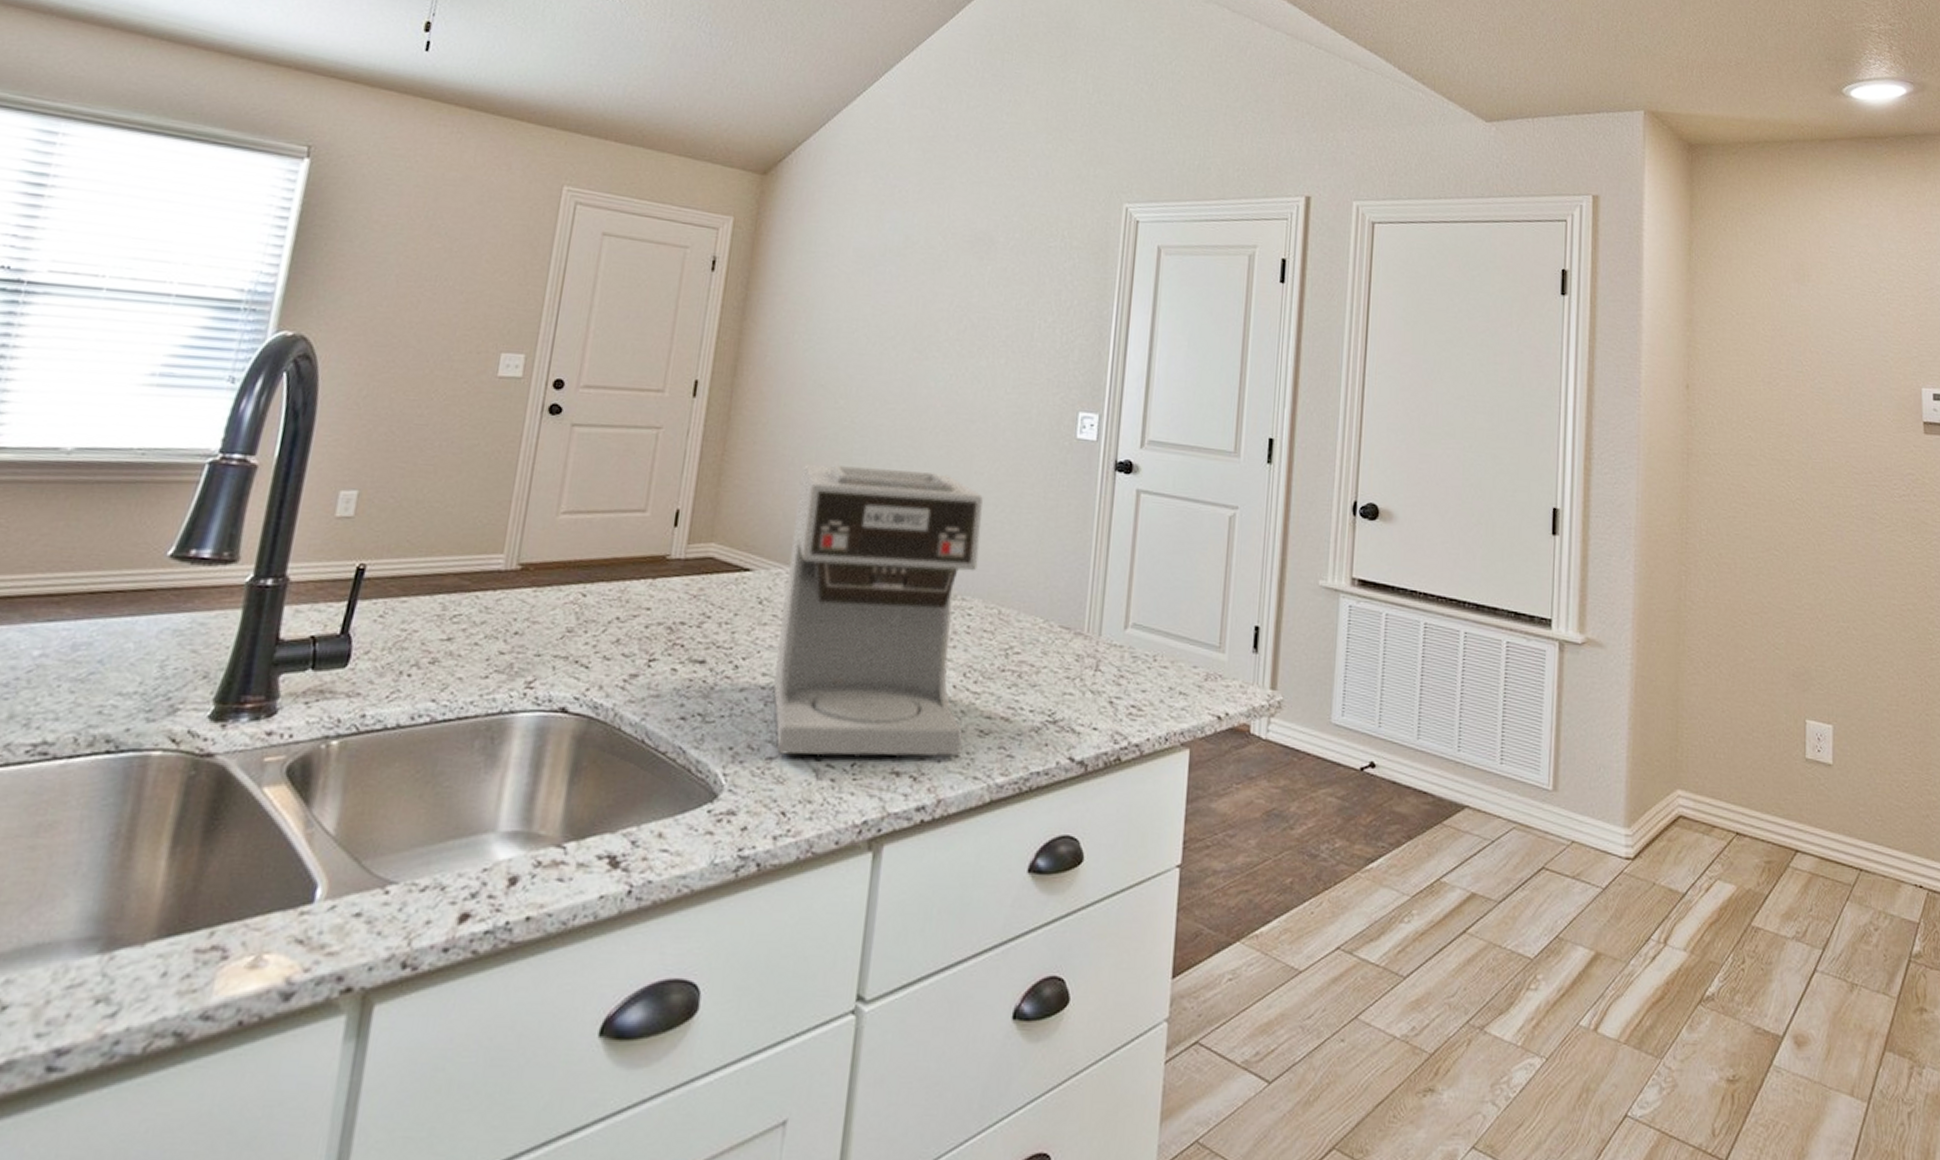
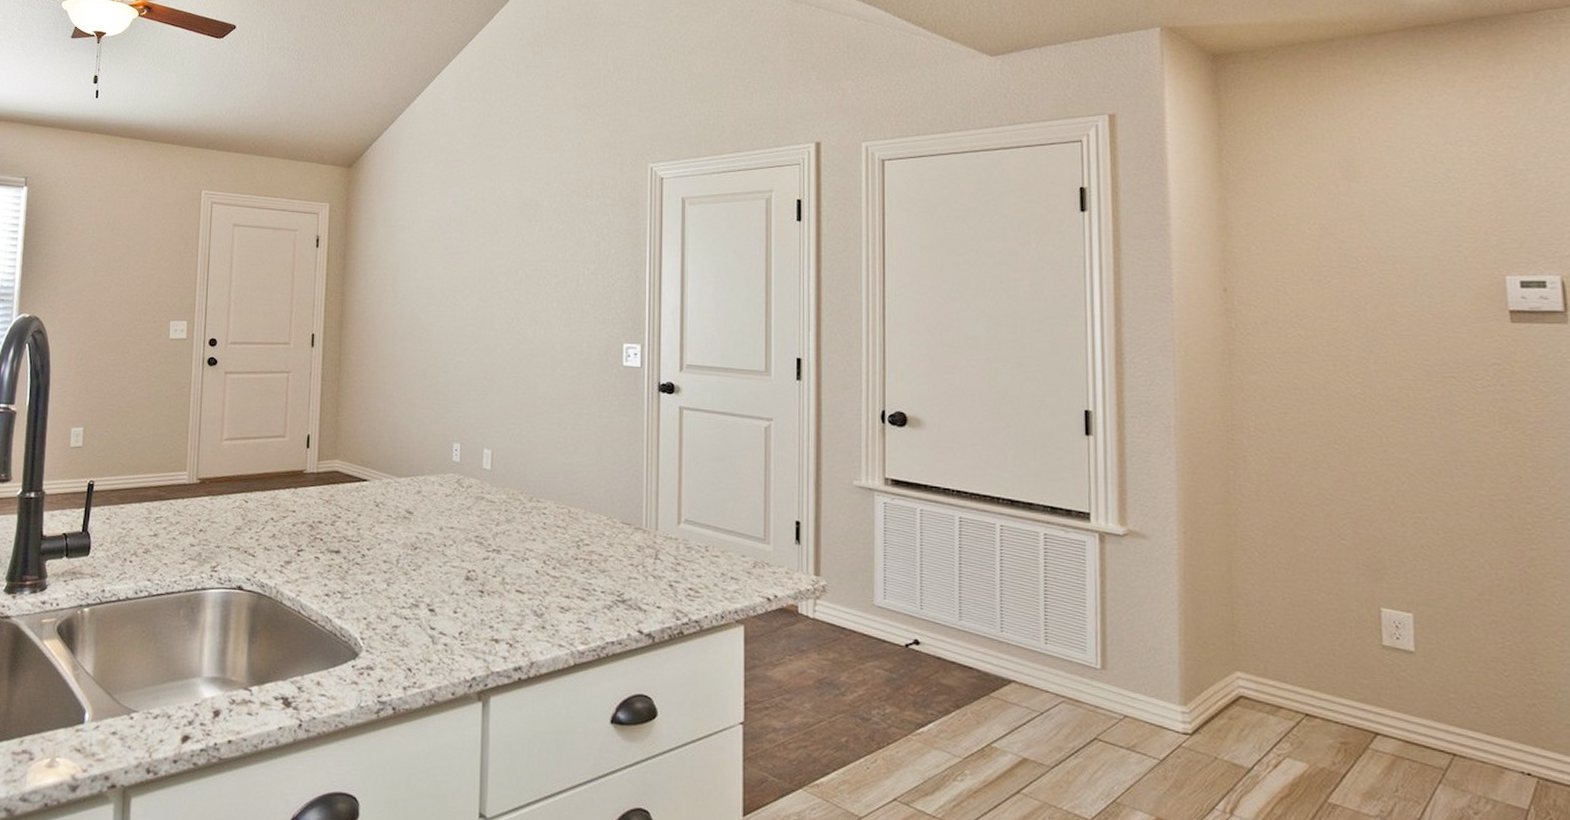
coffee maker: present [773,464,984,757] -> none [393,396,549,628]

